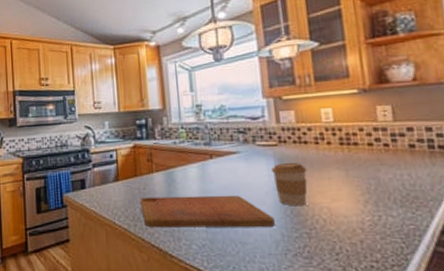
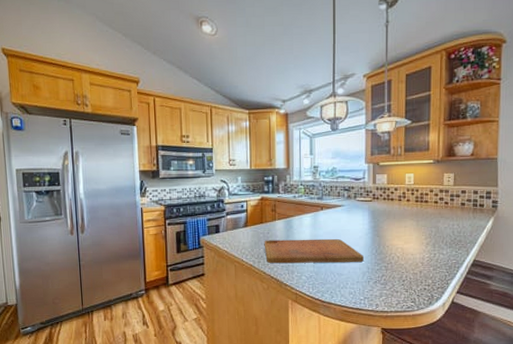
coffee cup: present [272,163,308,206] -> none [366,215,391,247]

